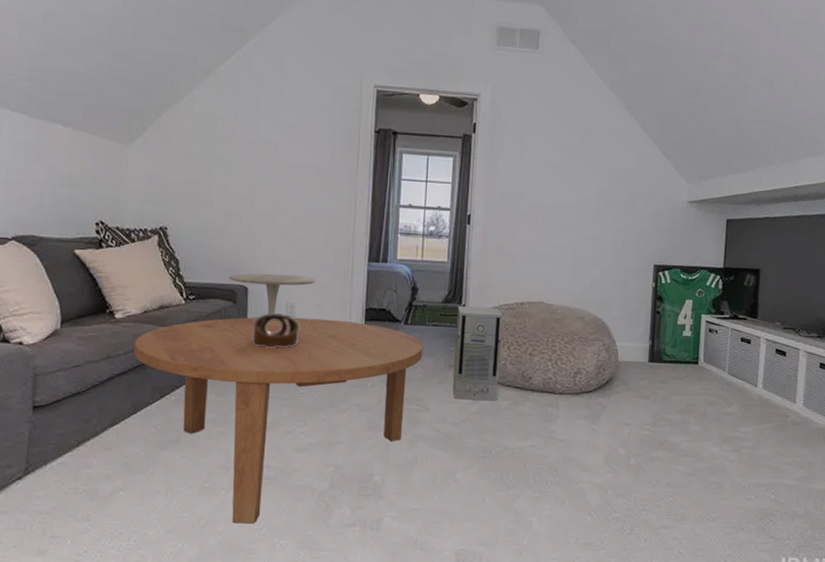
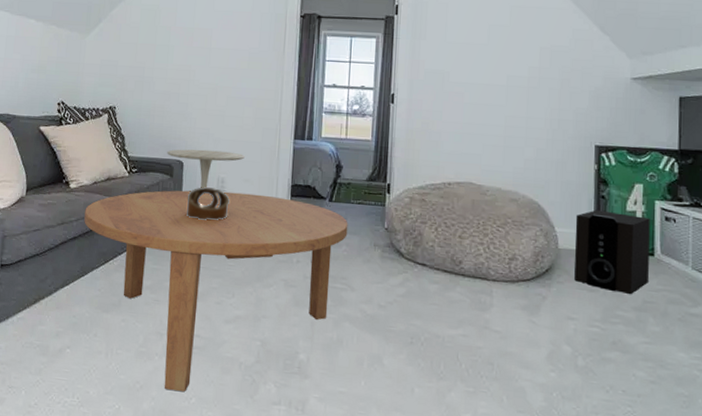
air purifier: present [453,305,504,401] -> none [378,184,430,285]
speaker: none [631,324,697,400] -> present [574,210,650,295]

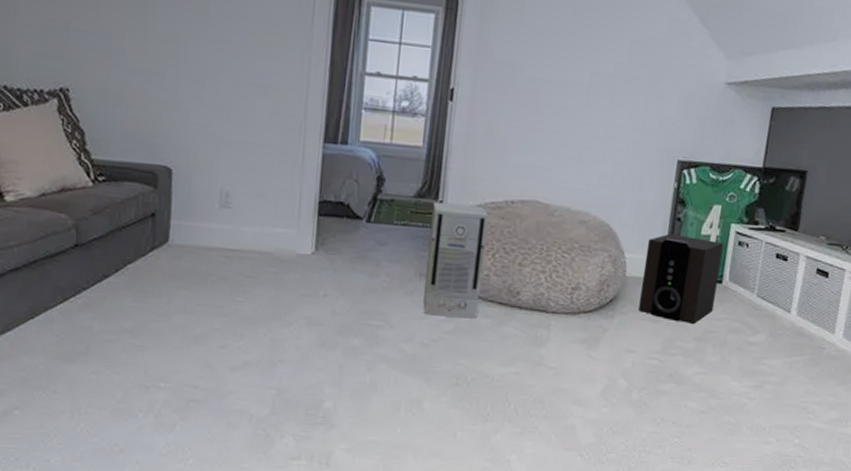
coffee table: present [84,190,348,392] -> none [29,206,389,453]
side table: present [167,149,245,188] -> none [148,151,257,204]
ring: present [185,187,230,221] -> none [176,202,237,246]
air purifier: none [378,184,430,285] -> present [423,201,489,319]

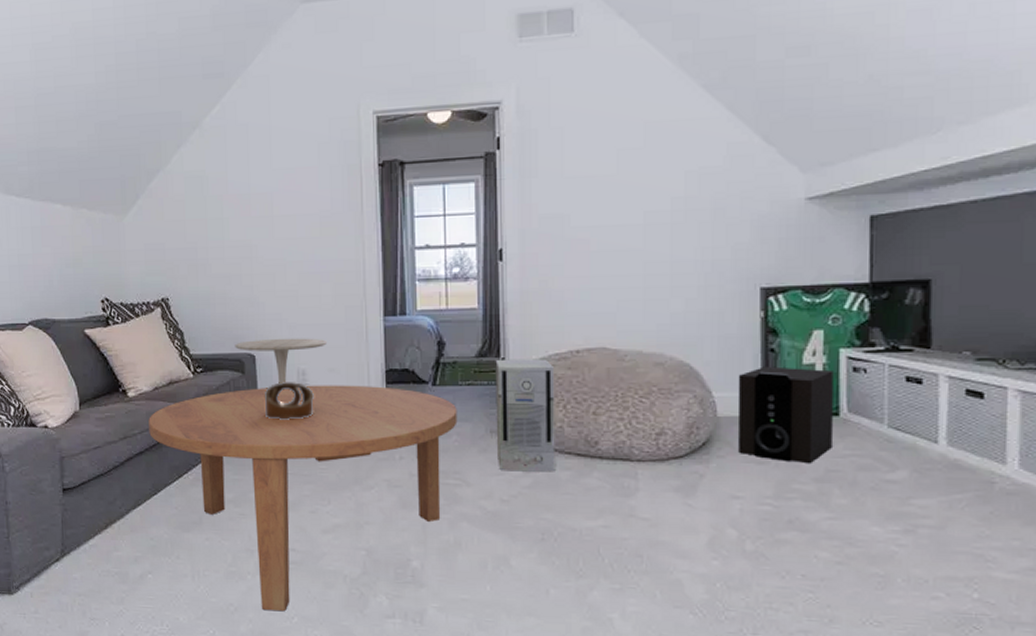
coffee table: none [29,206,389,453] -> present [148,385,458,612]
side table: none [148,151,257,204] -> present [235,338,327,383]
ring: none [176,202,237,246] -> present [264,382,314,420]

